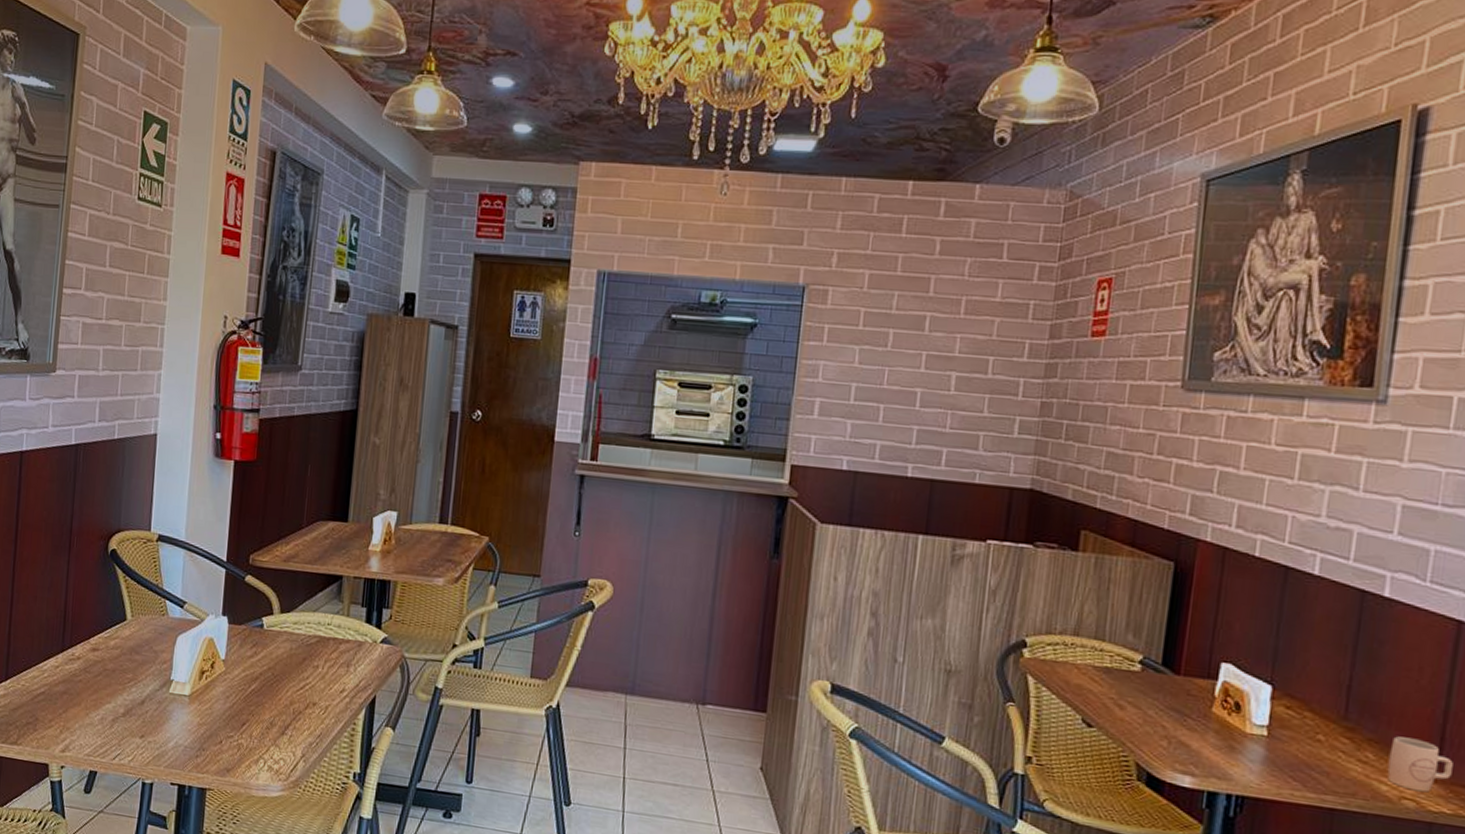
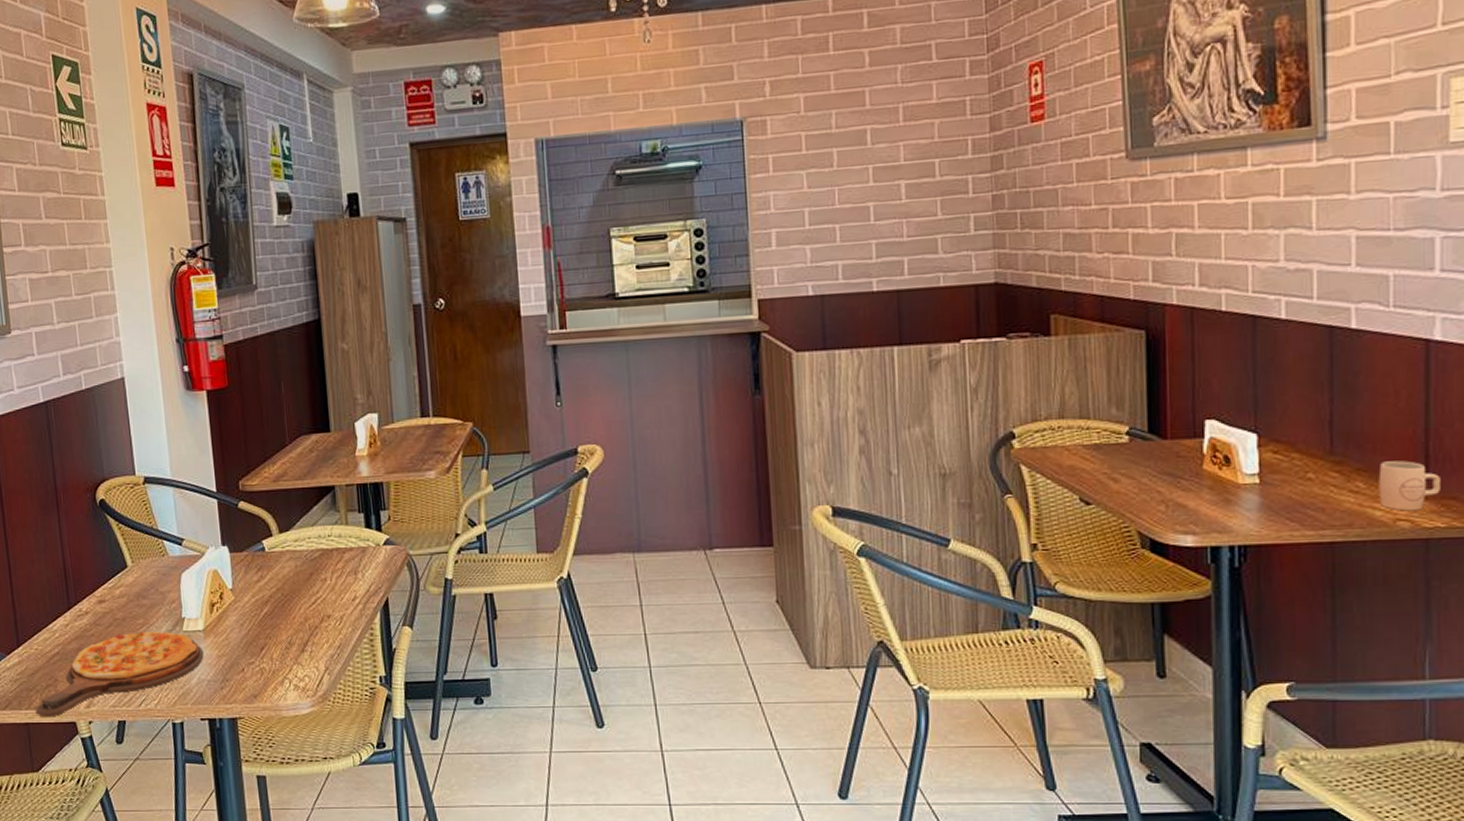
pizza: none [11,684,186,755] -> present [35,631,204,717]

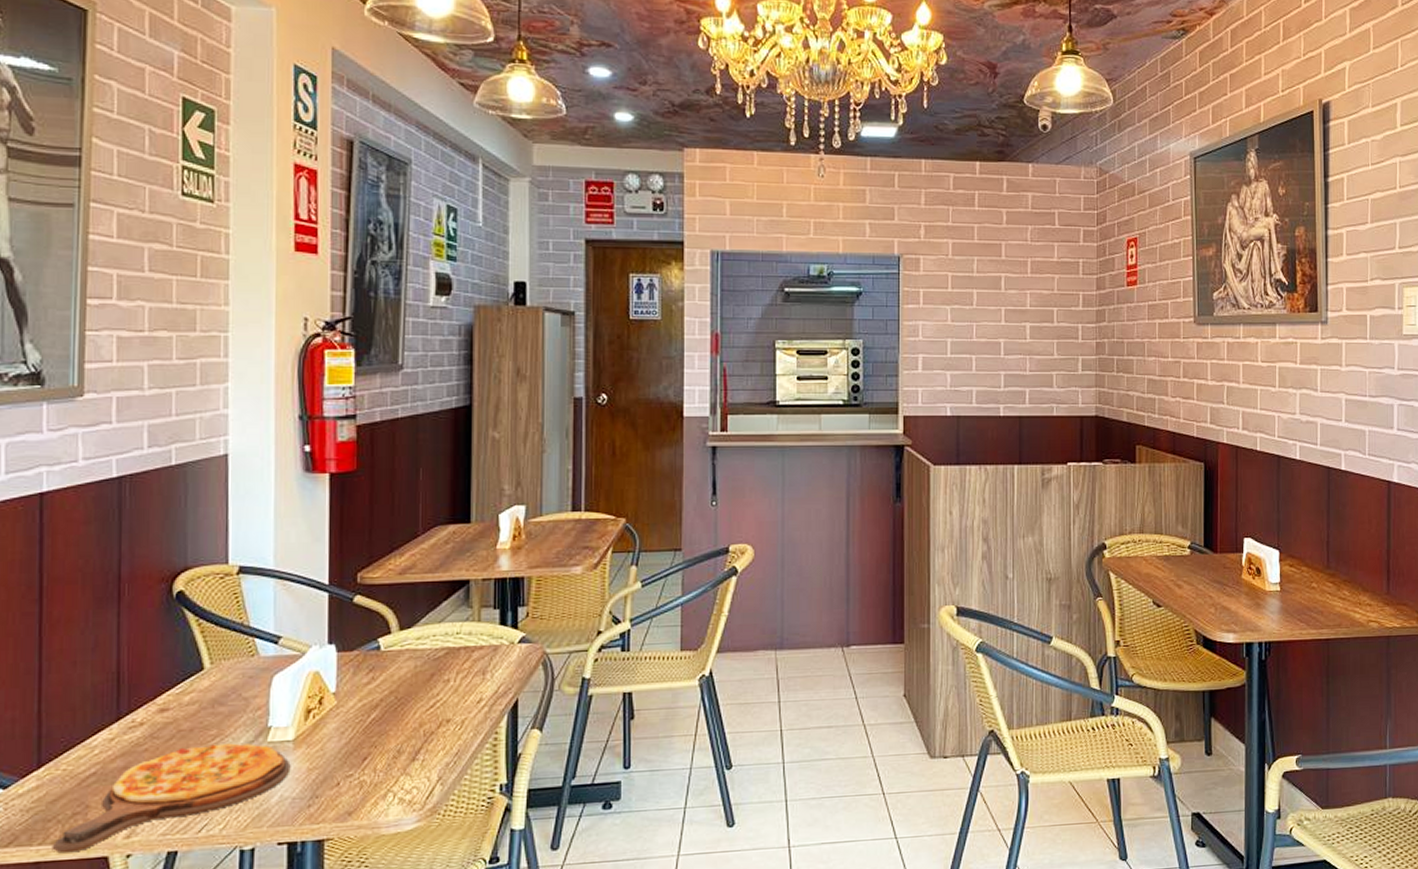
mug: present [1378,460,1440,511] -> none [1358,574,1397,614]

